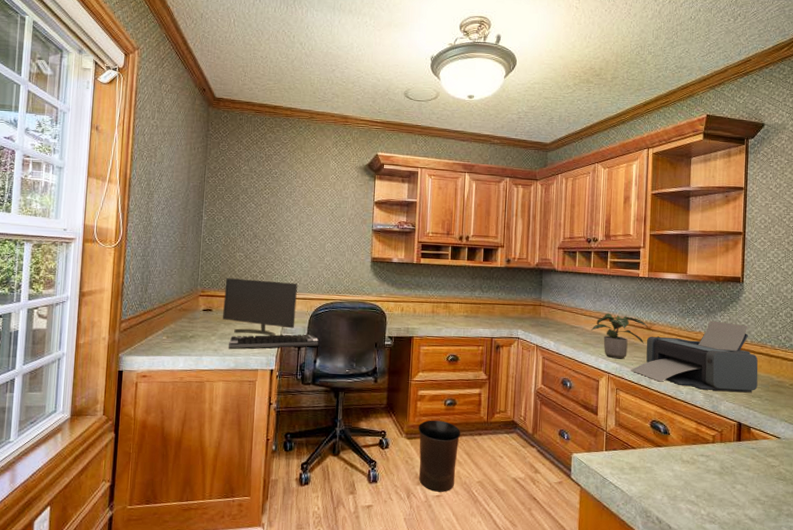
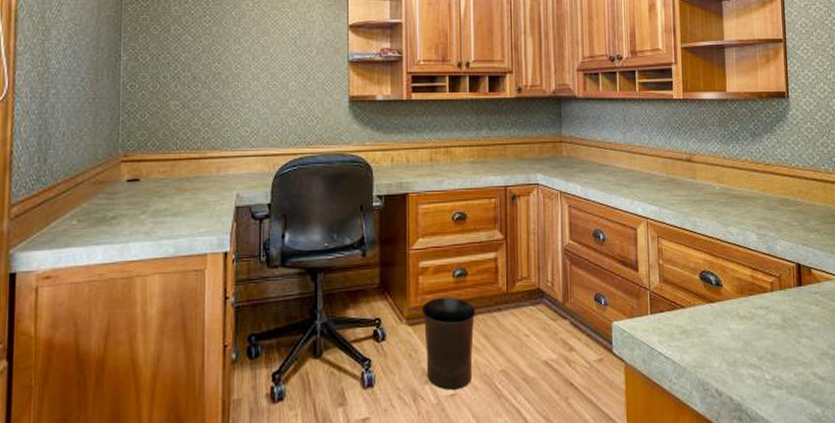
computer monitor: present [223,278,298,337] -> none [155,135,254,208]
computer keyboard: present [229,334,318,350] -> none [165,201,286,231]
potted plant: present [591,313,648,359] -> none [622,145,688,200]
printer: present [631,320,758,392] -> none [672,145,815,228]

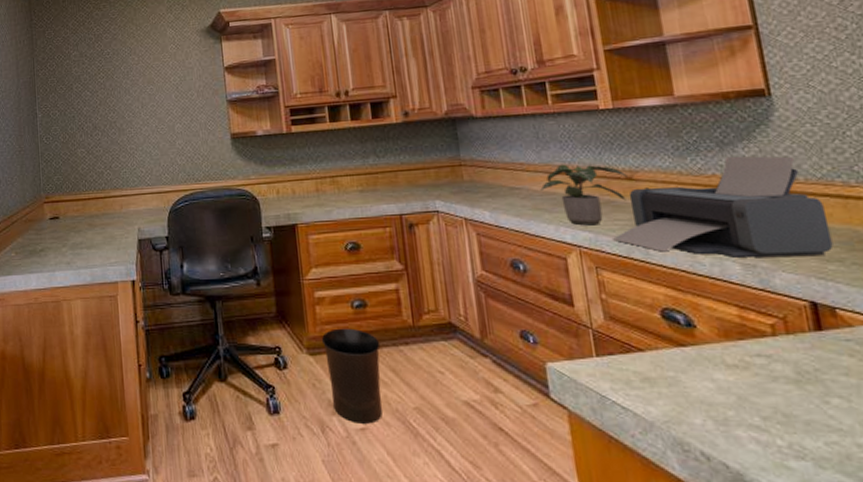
potted plant: none [622,145,688,200] -> present [540,164,628,226]
printer: none [672,145,815,228] -> present [613,155,834,258]

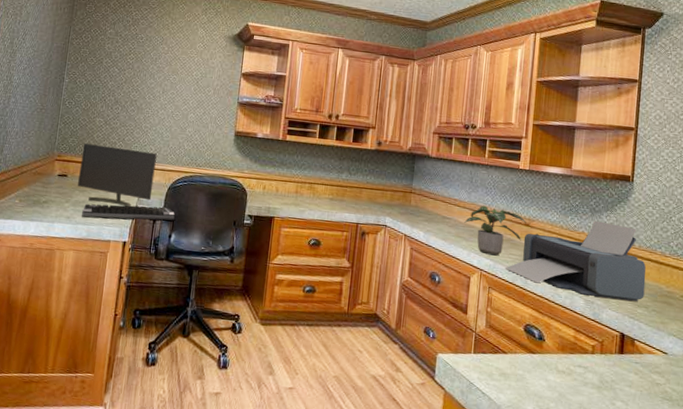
computer monitor: none [69,175,153,242] -> present [78,143,157,207]
computer keyboard: none [82,234,183,261] -> present [82,203,175,221]
waste bin: present [321,328,382,424] -> none [272,306,319,385]

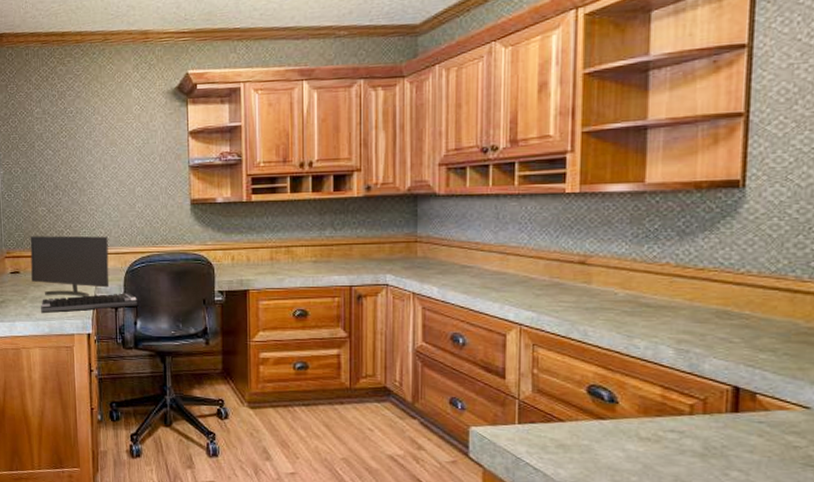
potted plant: present [464,205,526,256] -> none [491,245,581,306]
printer: present [506,220,646,301] -> none [555,246,771,344]

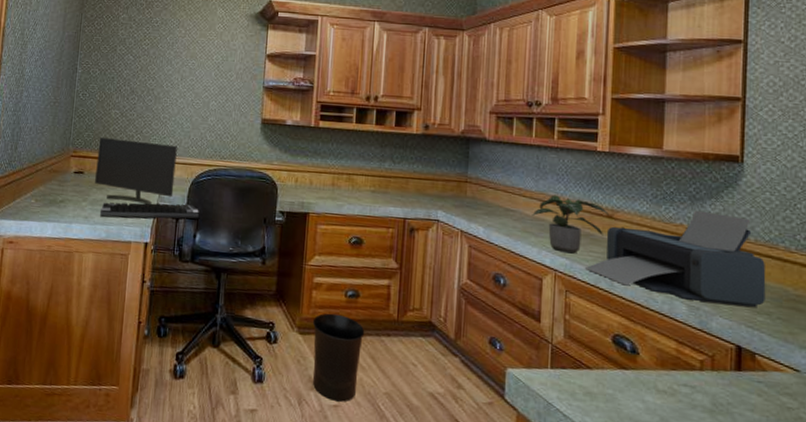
waste bin: none [262,386,317,469] -> present [312,313,365,402]
potted plant: none [491,245,581,306] -> present [532,195,609,254]
printer: none [555,246,771,344] -> present [585,210,766,307]

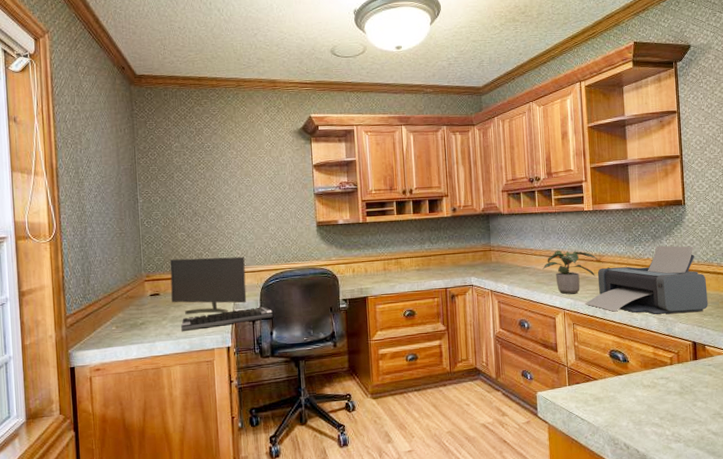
waste bin: present [312,313,365,402] -> none [382,376,426,447]

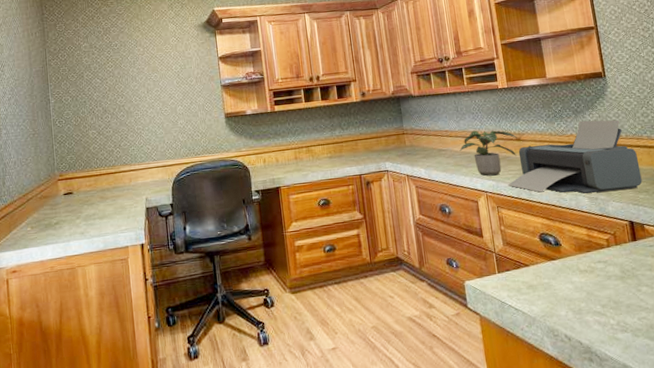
computer monitor: present [169,256,247,315] -> none [82,151,159,213]
computer keyboard: present [181,306,273,332] -> none [95,201,185,231]

